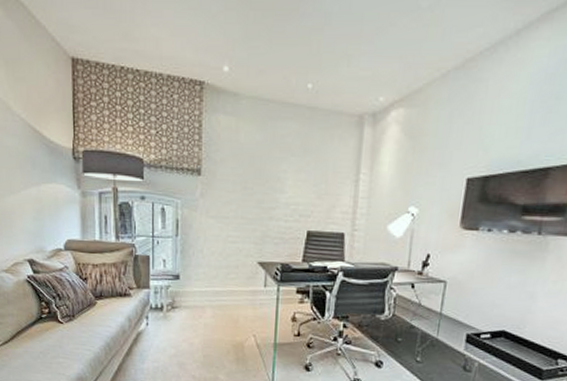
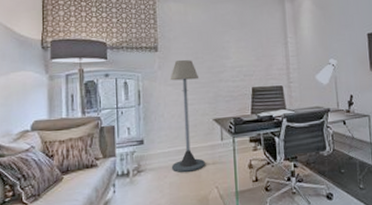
floor lamp: none [207,189,247,316] -> present [170,60,205,172]

